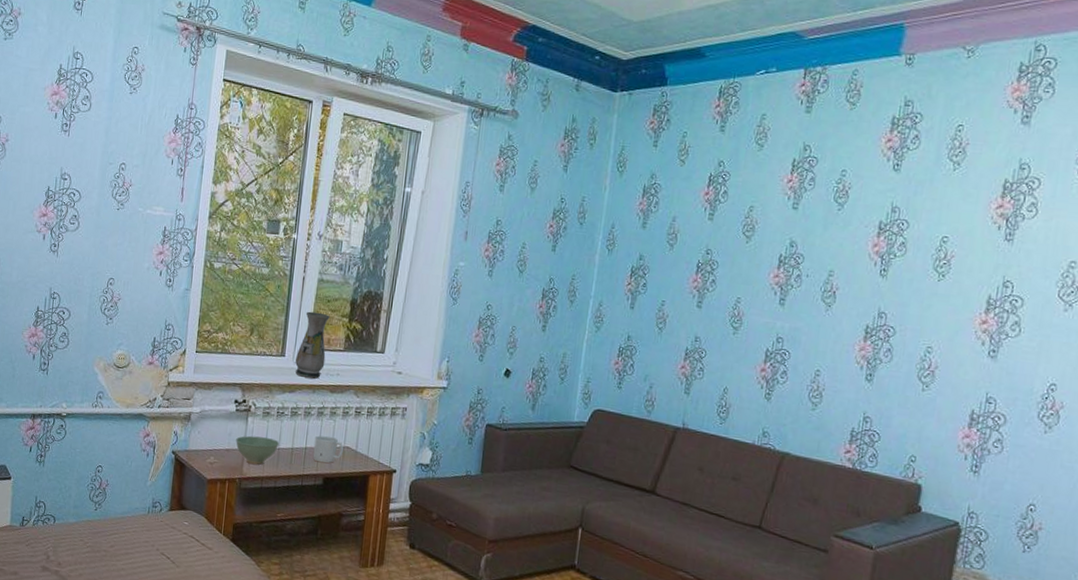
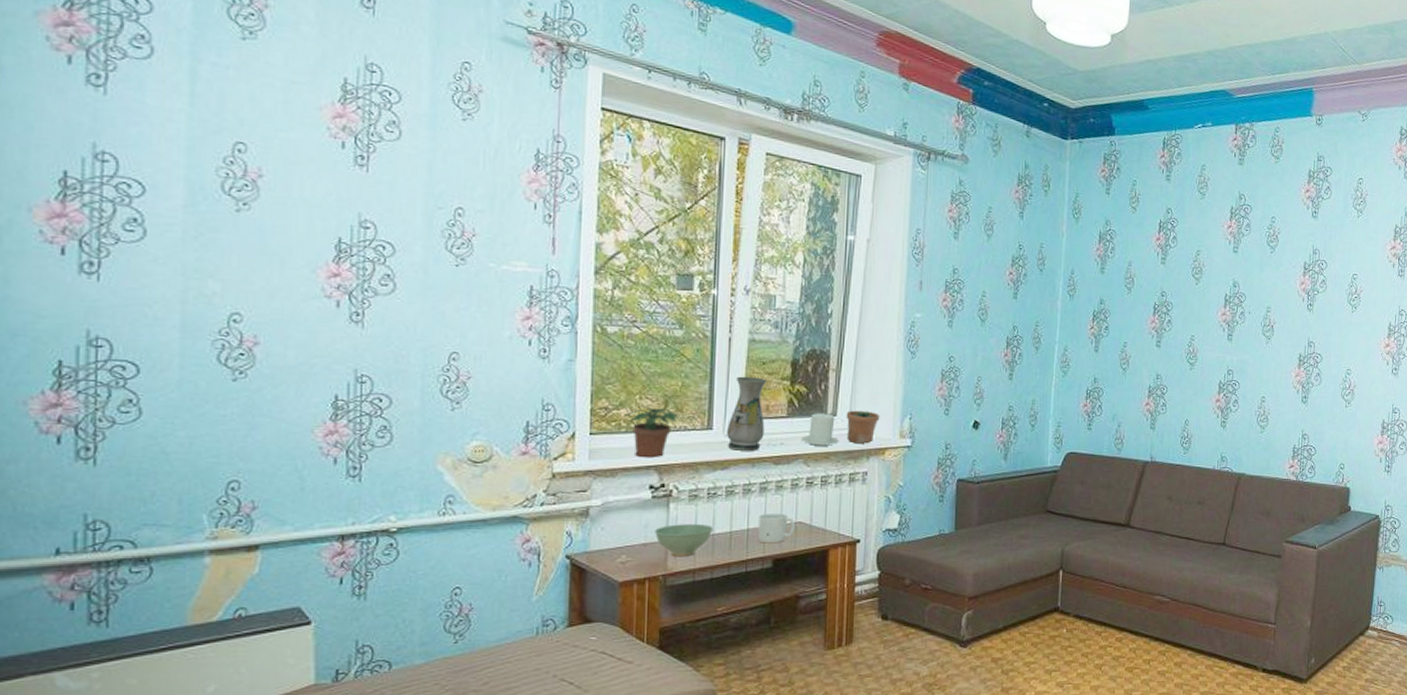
potted plant: none [220,333,260,377] -> present [623,407,678,459]
candle: none [354,349,385,381] -> present [801,413,839,446]
planter: none [391,349,421,382] -> present [846,410,880,444]

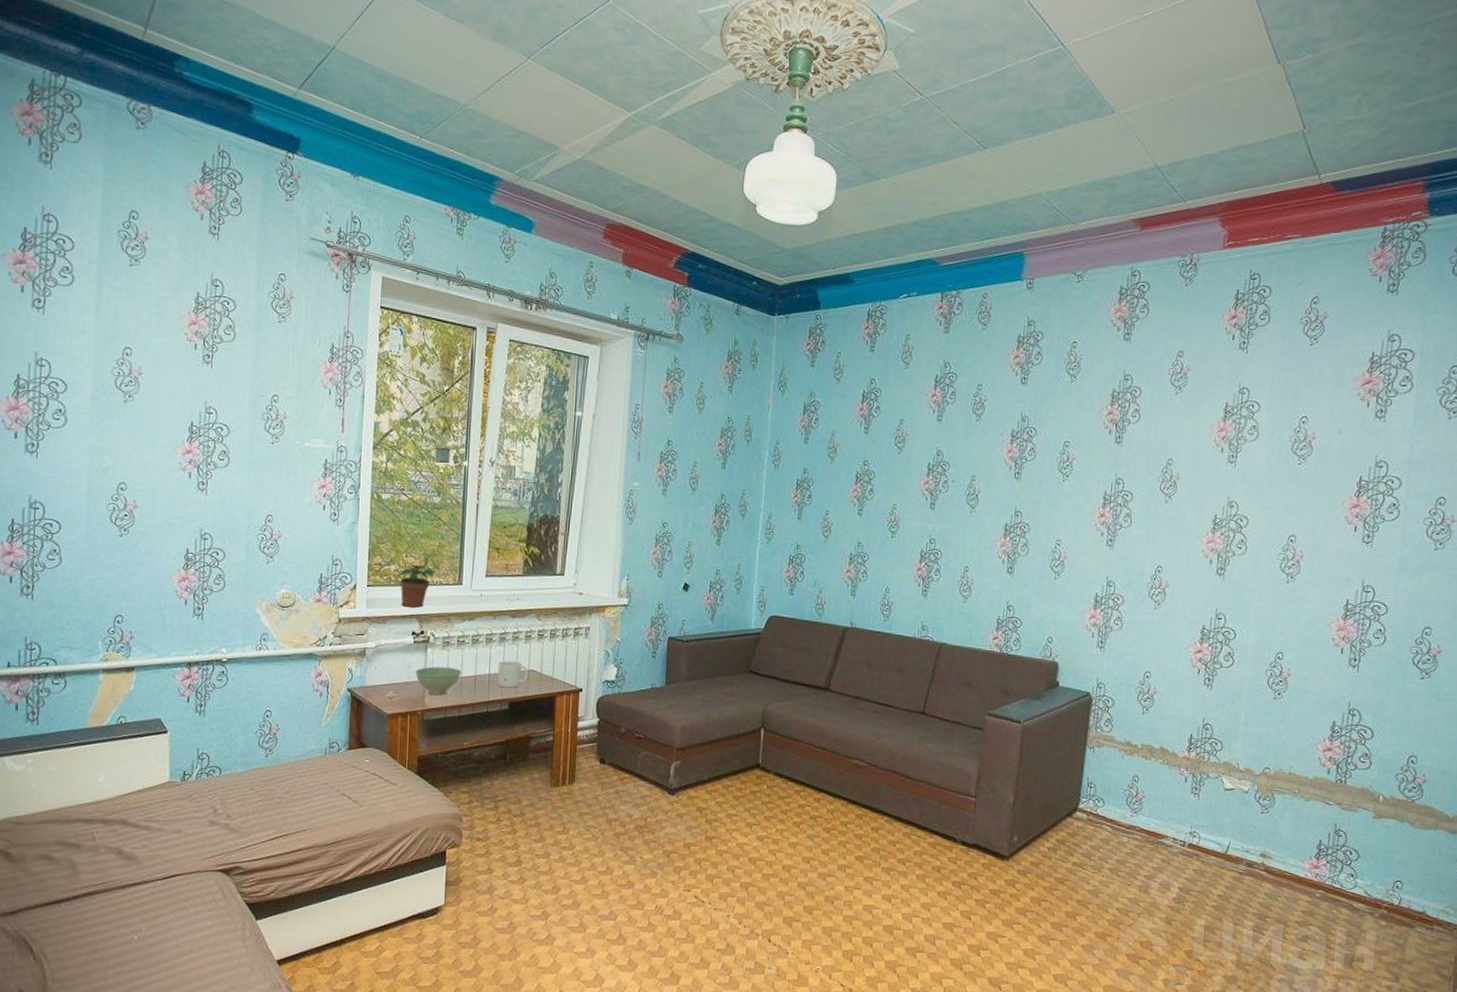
vase: present [727,376,767,451] -> none [474,538,507,605]
candle: present [801,413,839,446] -> none [534,572,566,603]
planter: present [846,410,880,444] -> none [572,570,601,602]

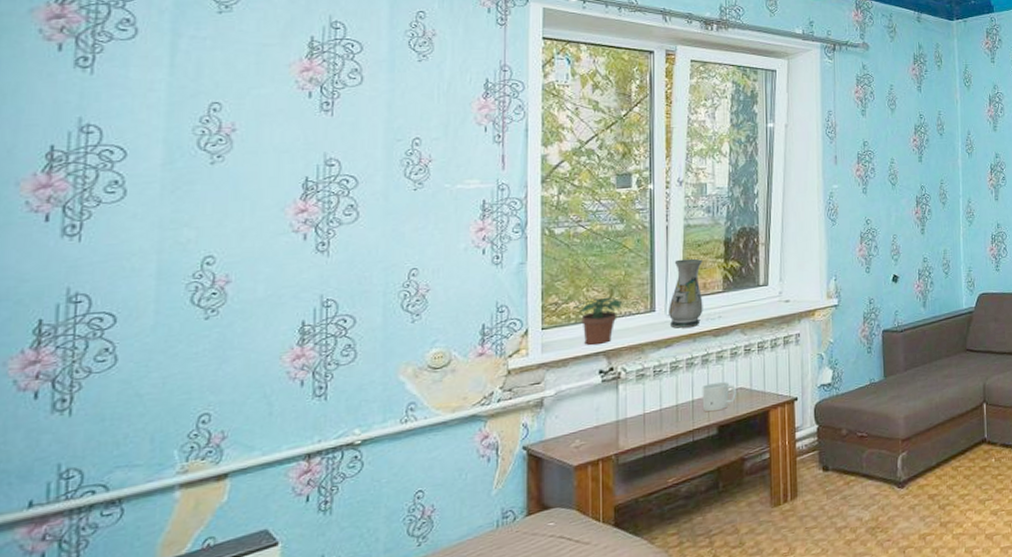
bowl: present [415,666,462,696] -> none [606,401,661,435]
vase: none [474,538,507,605] -> present [669,258,703,328]

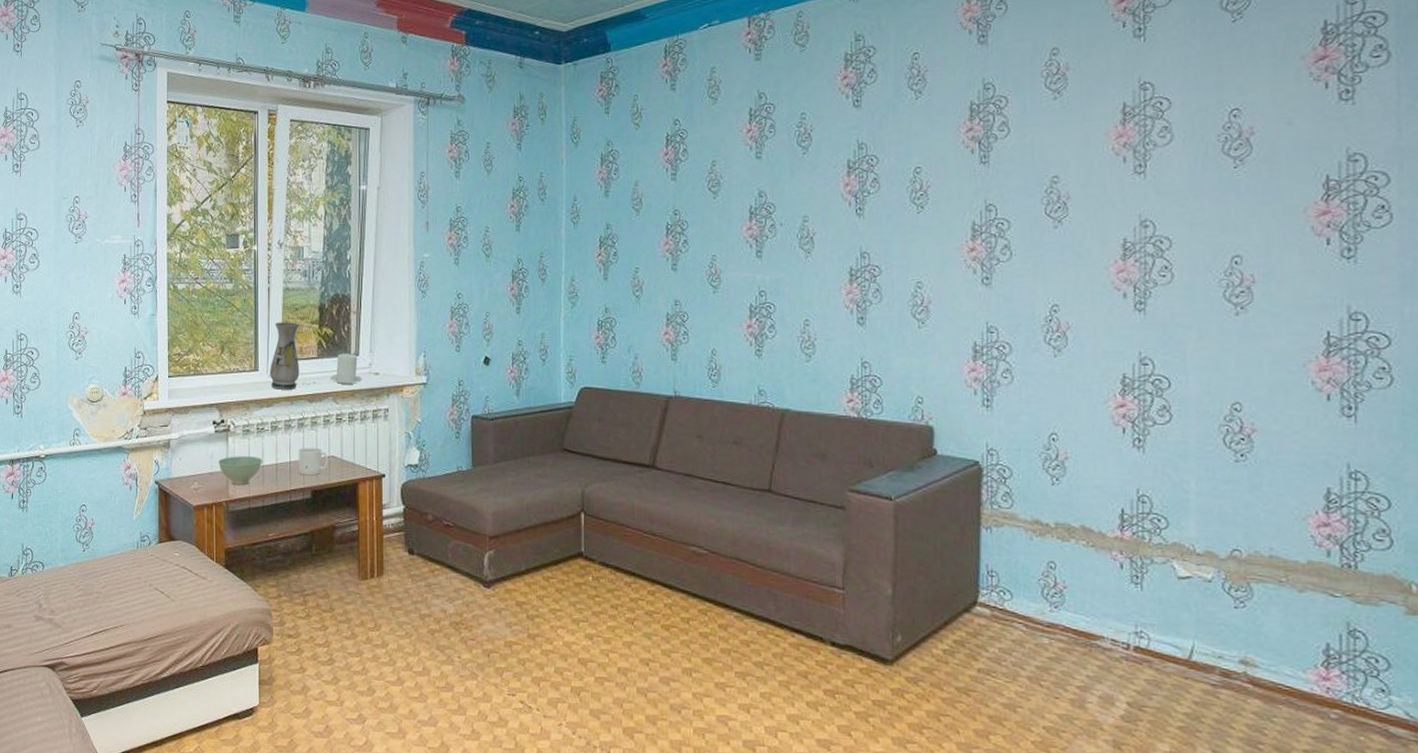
potted plant: present [572,297,623,346] -> none [192,352,232,397]
bowl: none [606,401,661,435] -> present [218,456,263,486]
candle: none [737,284,772,315] -> present [330,353,362,384]

